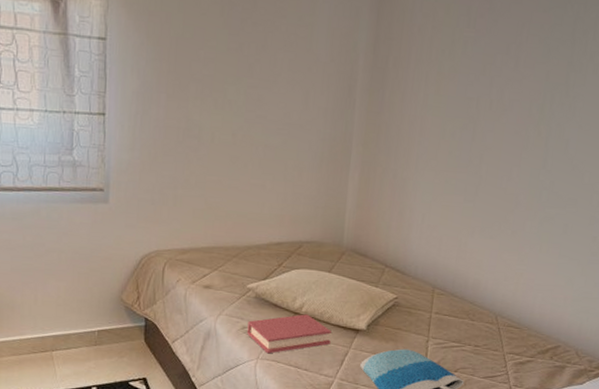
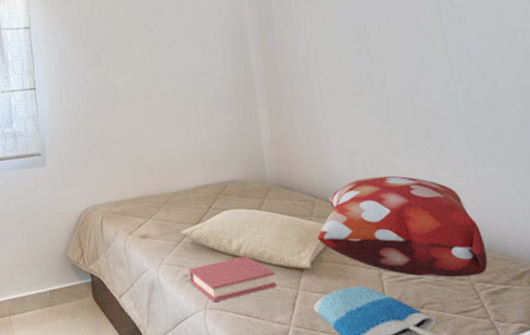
decorative pillow: none [379,252,526,349] -> present [317,175,488,278]

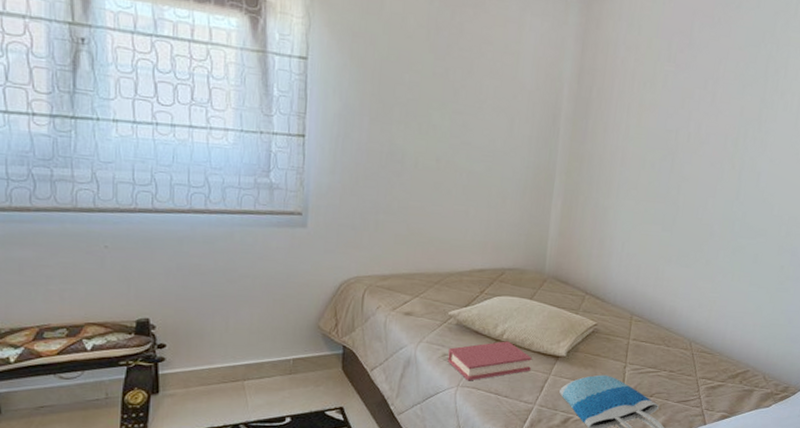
decorative pillow: present [317,175,488,278] -> none [579,280,718,374]

